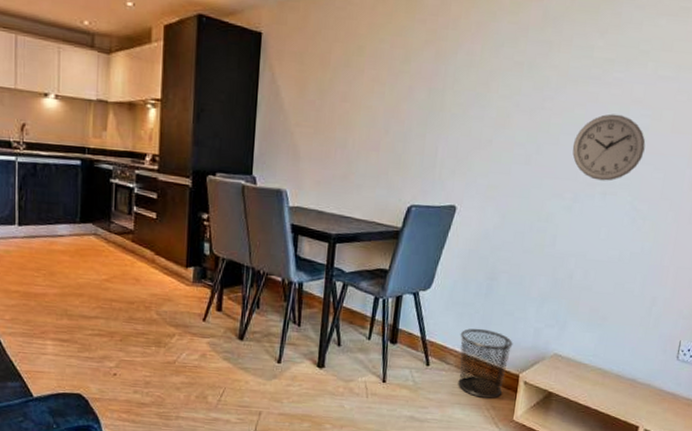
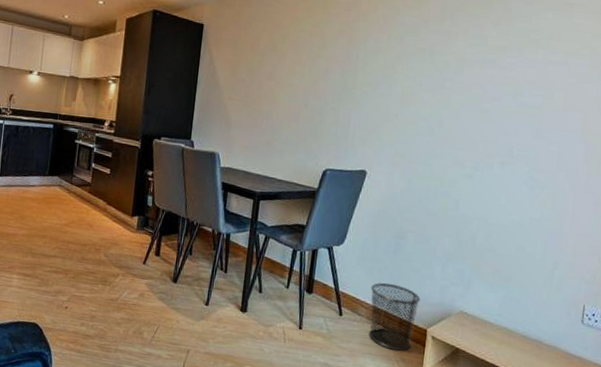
wall clock: present [572,113,646,181] -> none [471,93,540,153]

